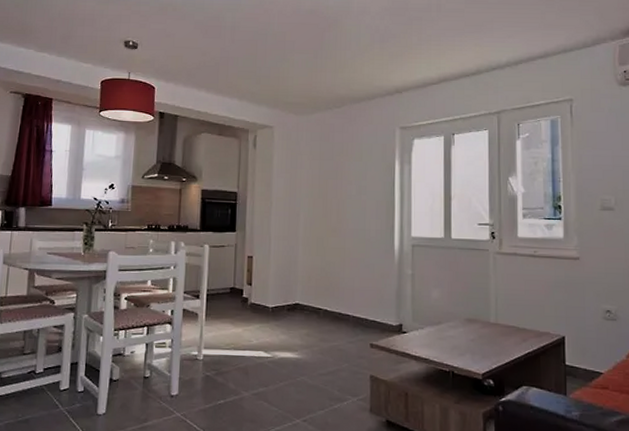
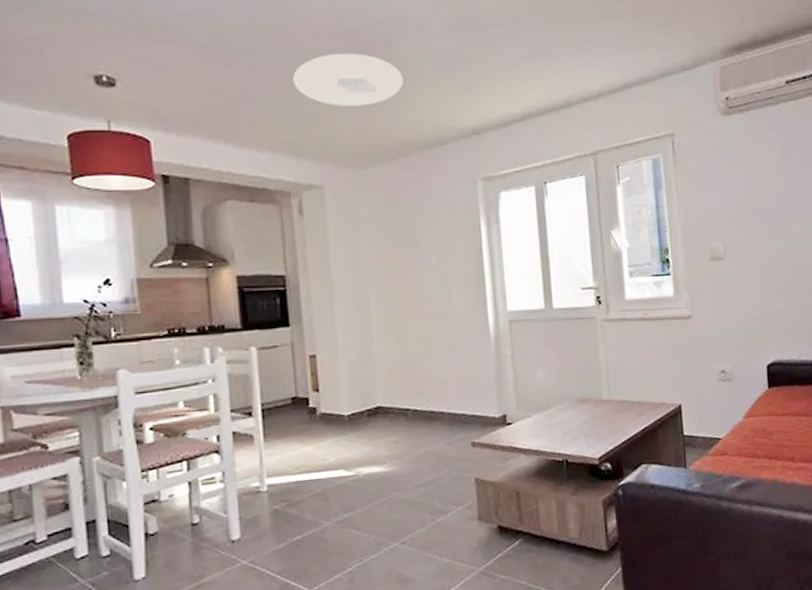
ceiling light: none [261,28,344,68] -> present [293,53,403,106]

